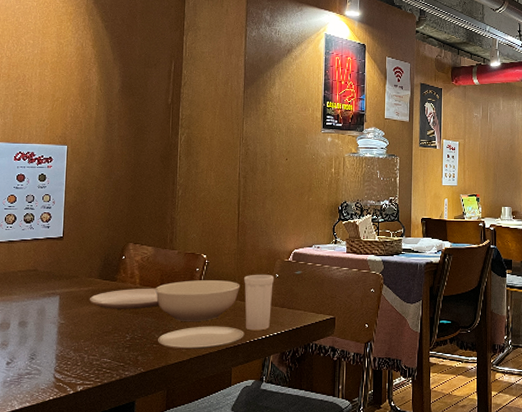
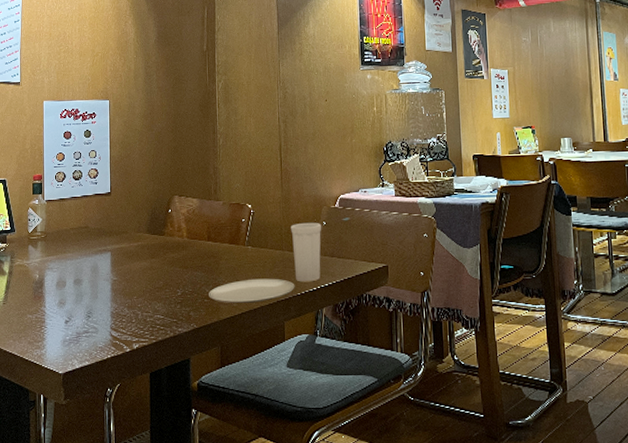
plate: present [89,288,160,309] -> none [139,241,208,264]
bowl: present [154,280,240,322] -> none [202,230,288,275]

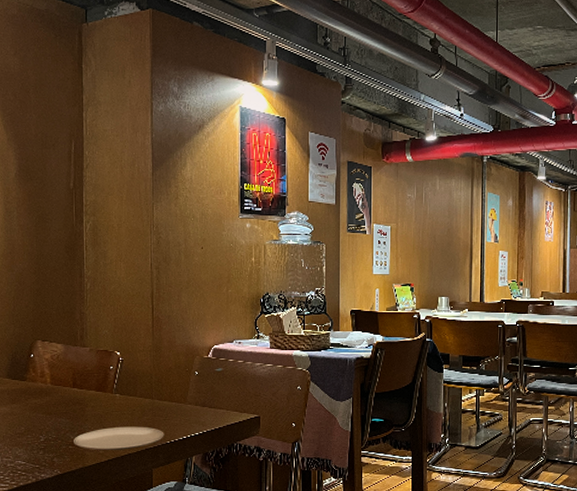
cup: present [291,222,322,282] -> none [161,372,194,431]

